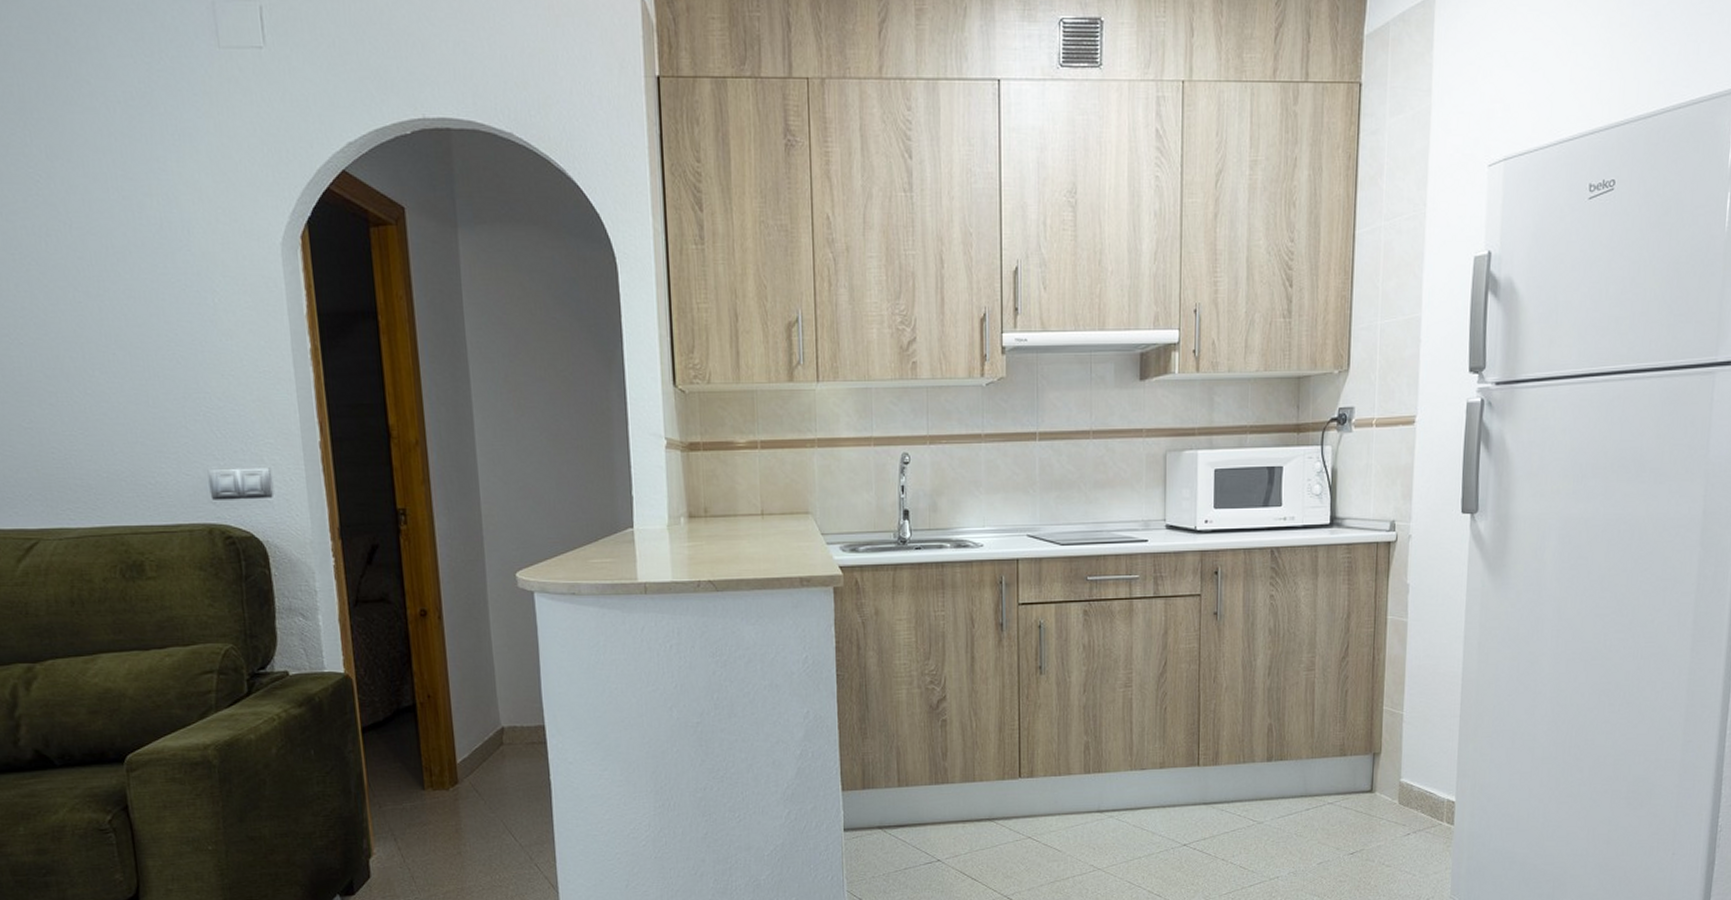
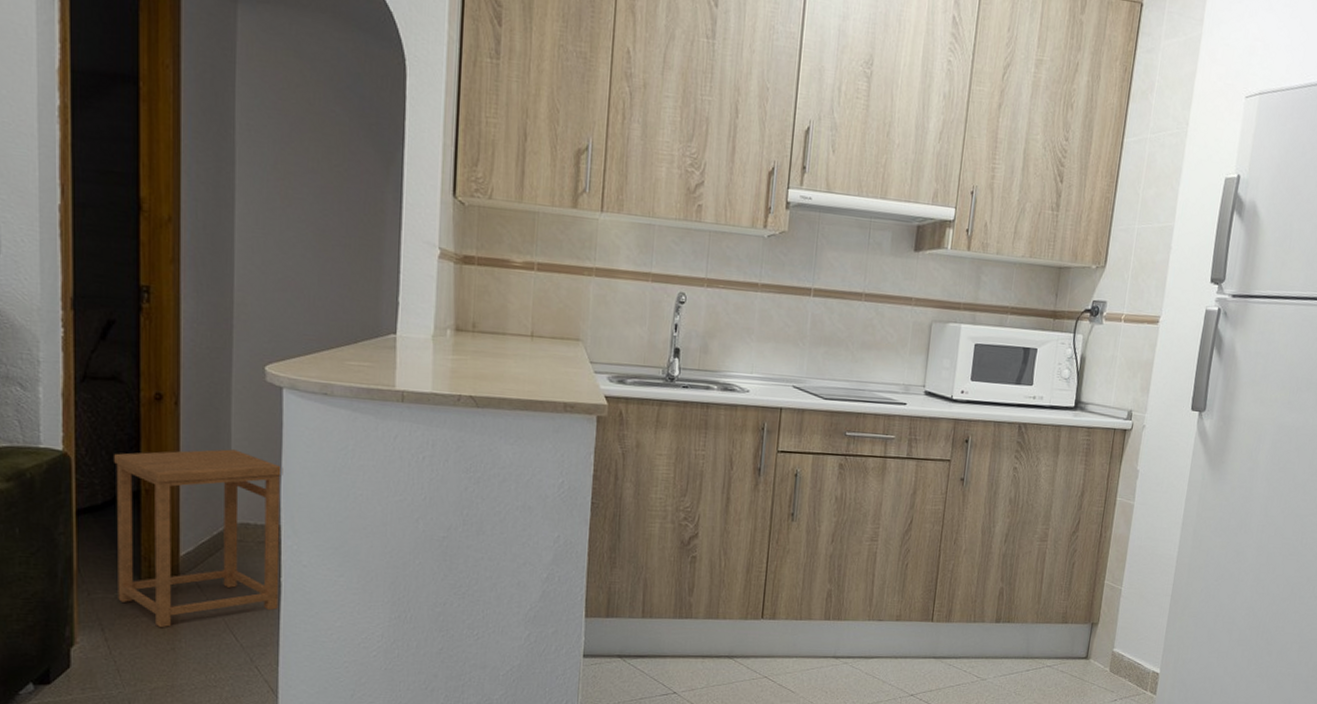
side table: none [390,656,551,834] -> present [114,449,283,628]

